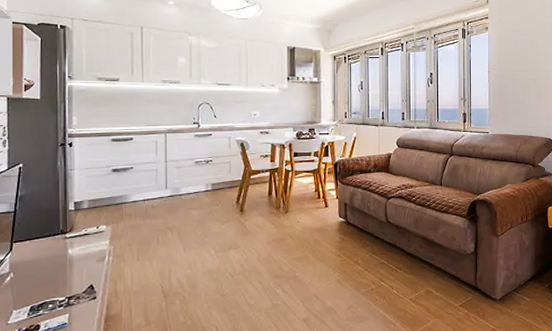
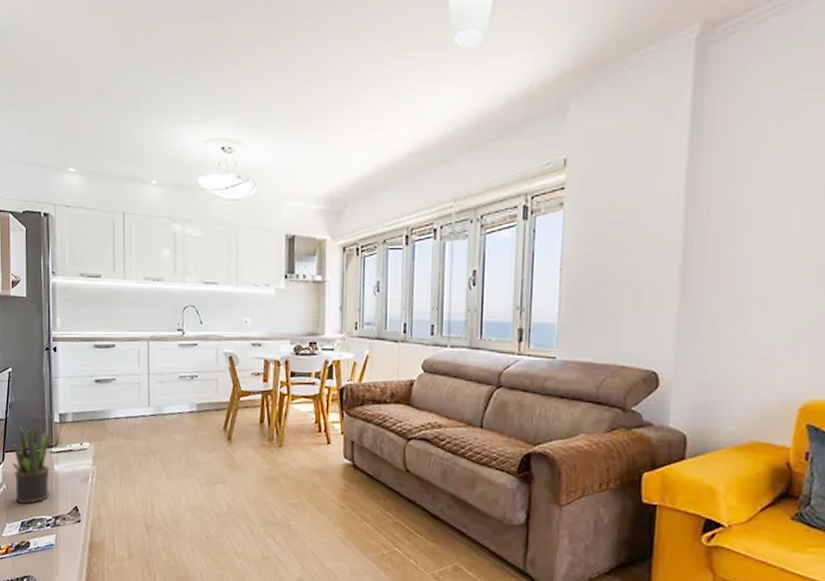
potted plant: none [20,215,64,290] -> present [11,425,50,505]

